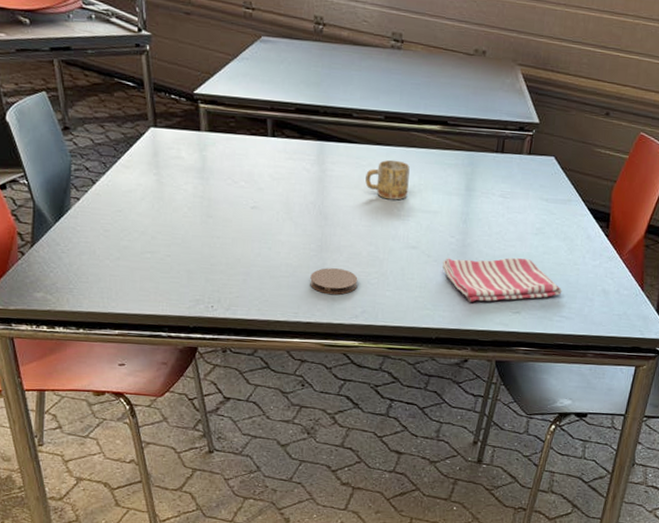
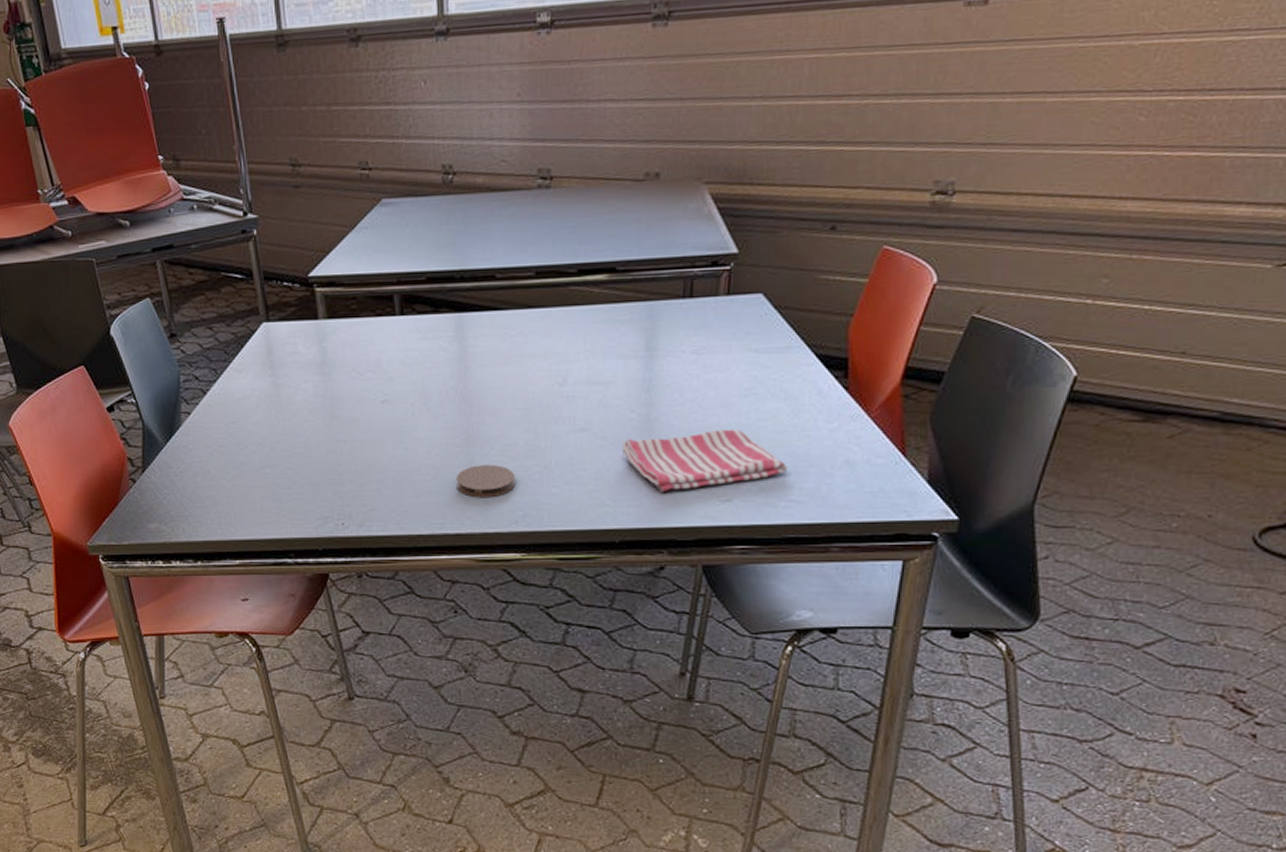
mug: present [365,159,410,200] -> none [517,324,571,374]

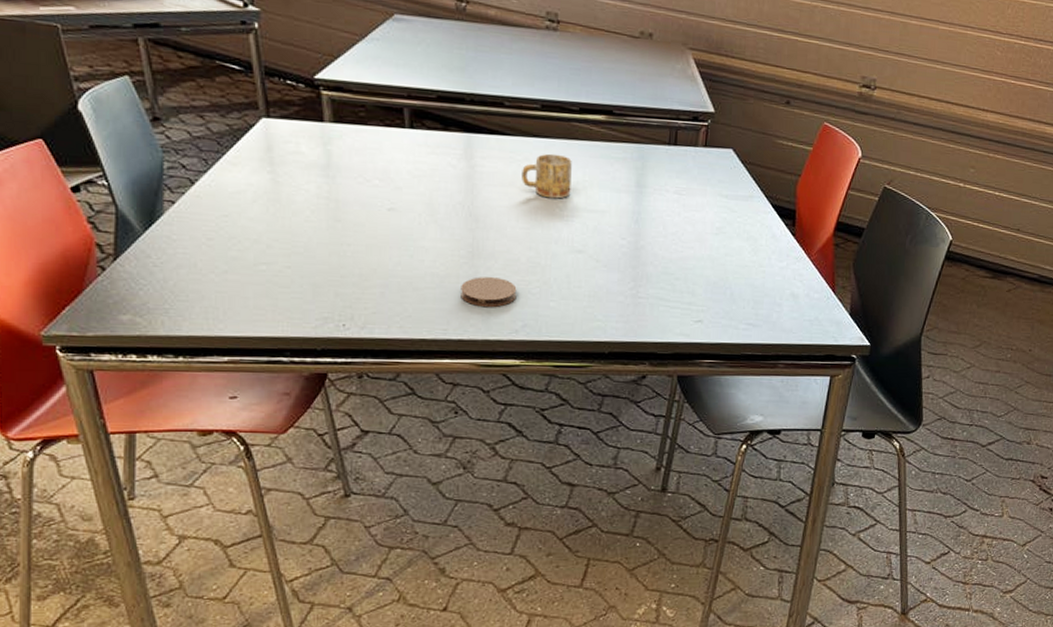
mug: none [517,324,571,374] -> present [522,153,572,199]
dish towel: present [622,429,788,492] -> none [613,260,748,311]

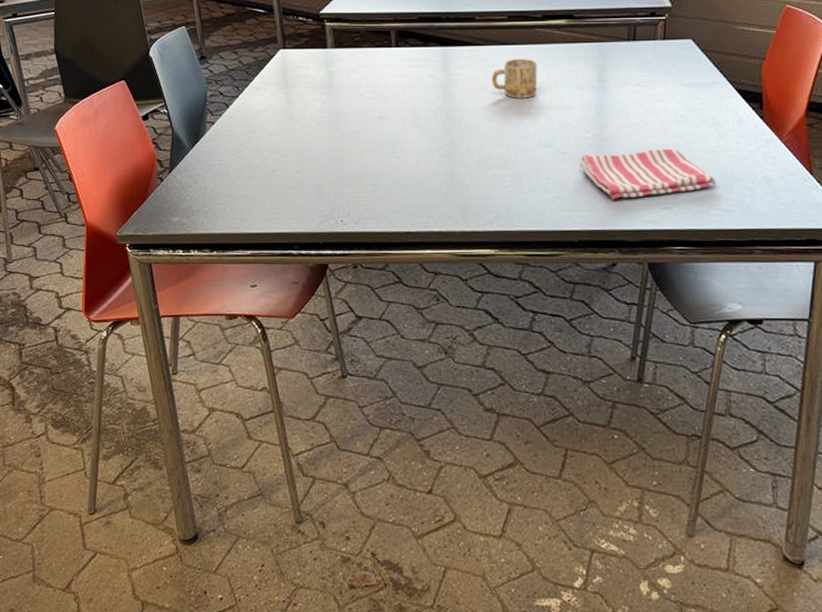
coaster: present [461,277,517,308] -> none [440,173,490,202]
dish towel: none [613,260,748,311] -> present [580,148,717,200]

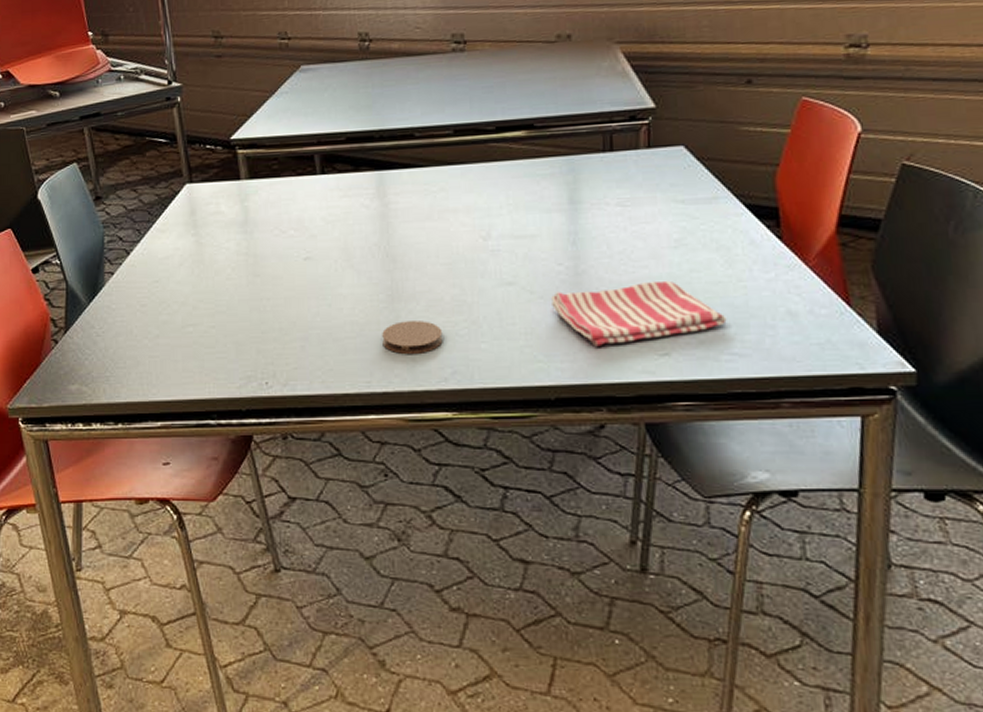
coaster: none [440,173,490,202] -> present [382,321,443,355]
mug: present [492,58,537,99] -> none [438,179,494,228]

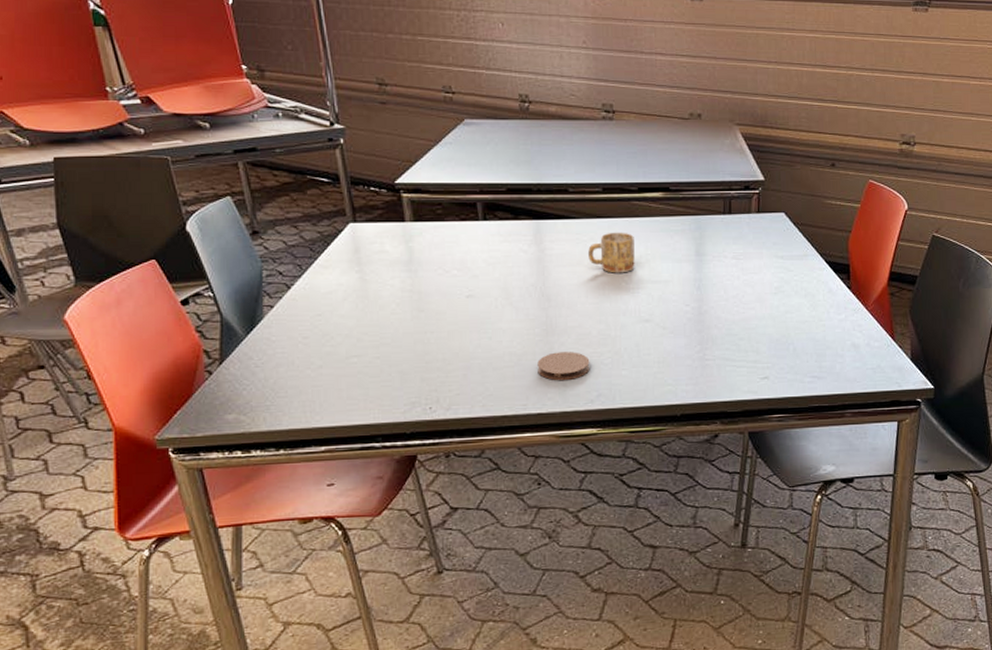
mug: none [438,179,494,228] -> present [588,232,635,273]
dish towel: present [551,280,727,347] -> none [680,319,810,372]

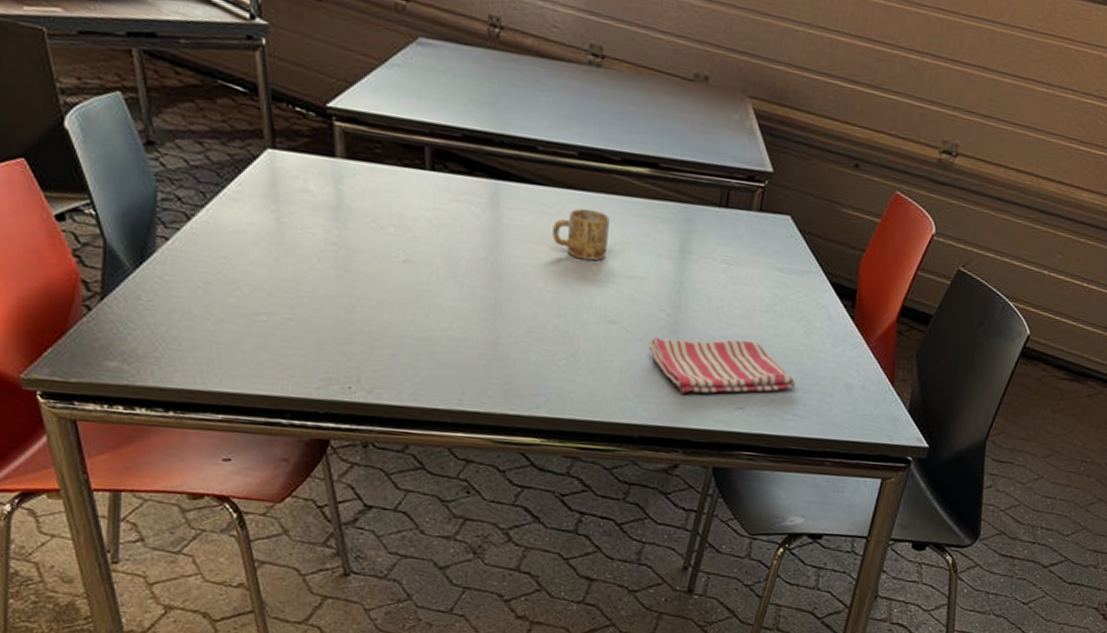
coaster: present [537,352,590,381] -> none [479,343,541,379]
dish towel: none [680,319,810,372] -> present [649,336,796,394]

